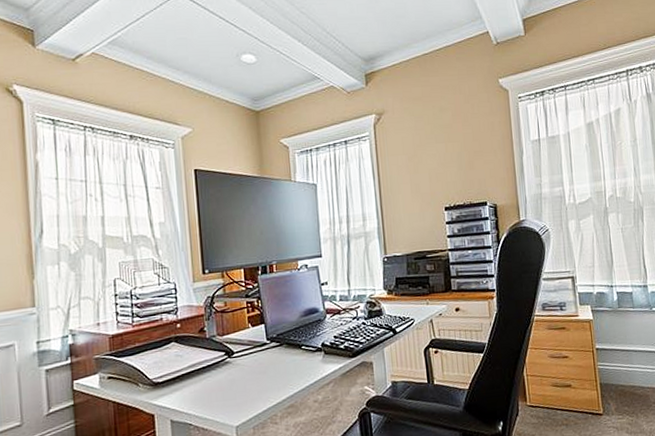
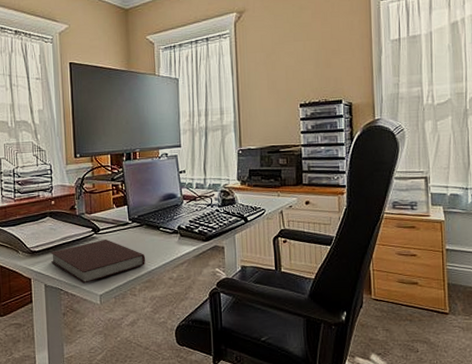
notebook: none [177,362,287,415] -> present [50,239,145,284]

